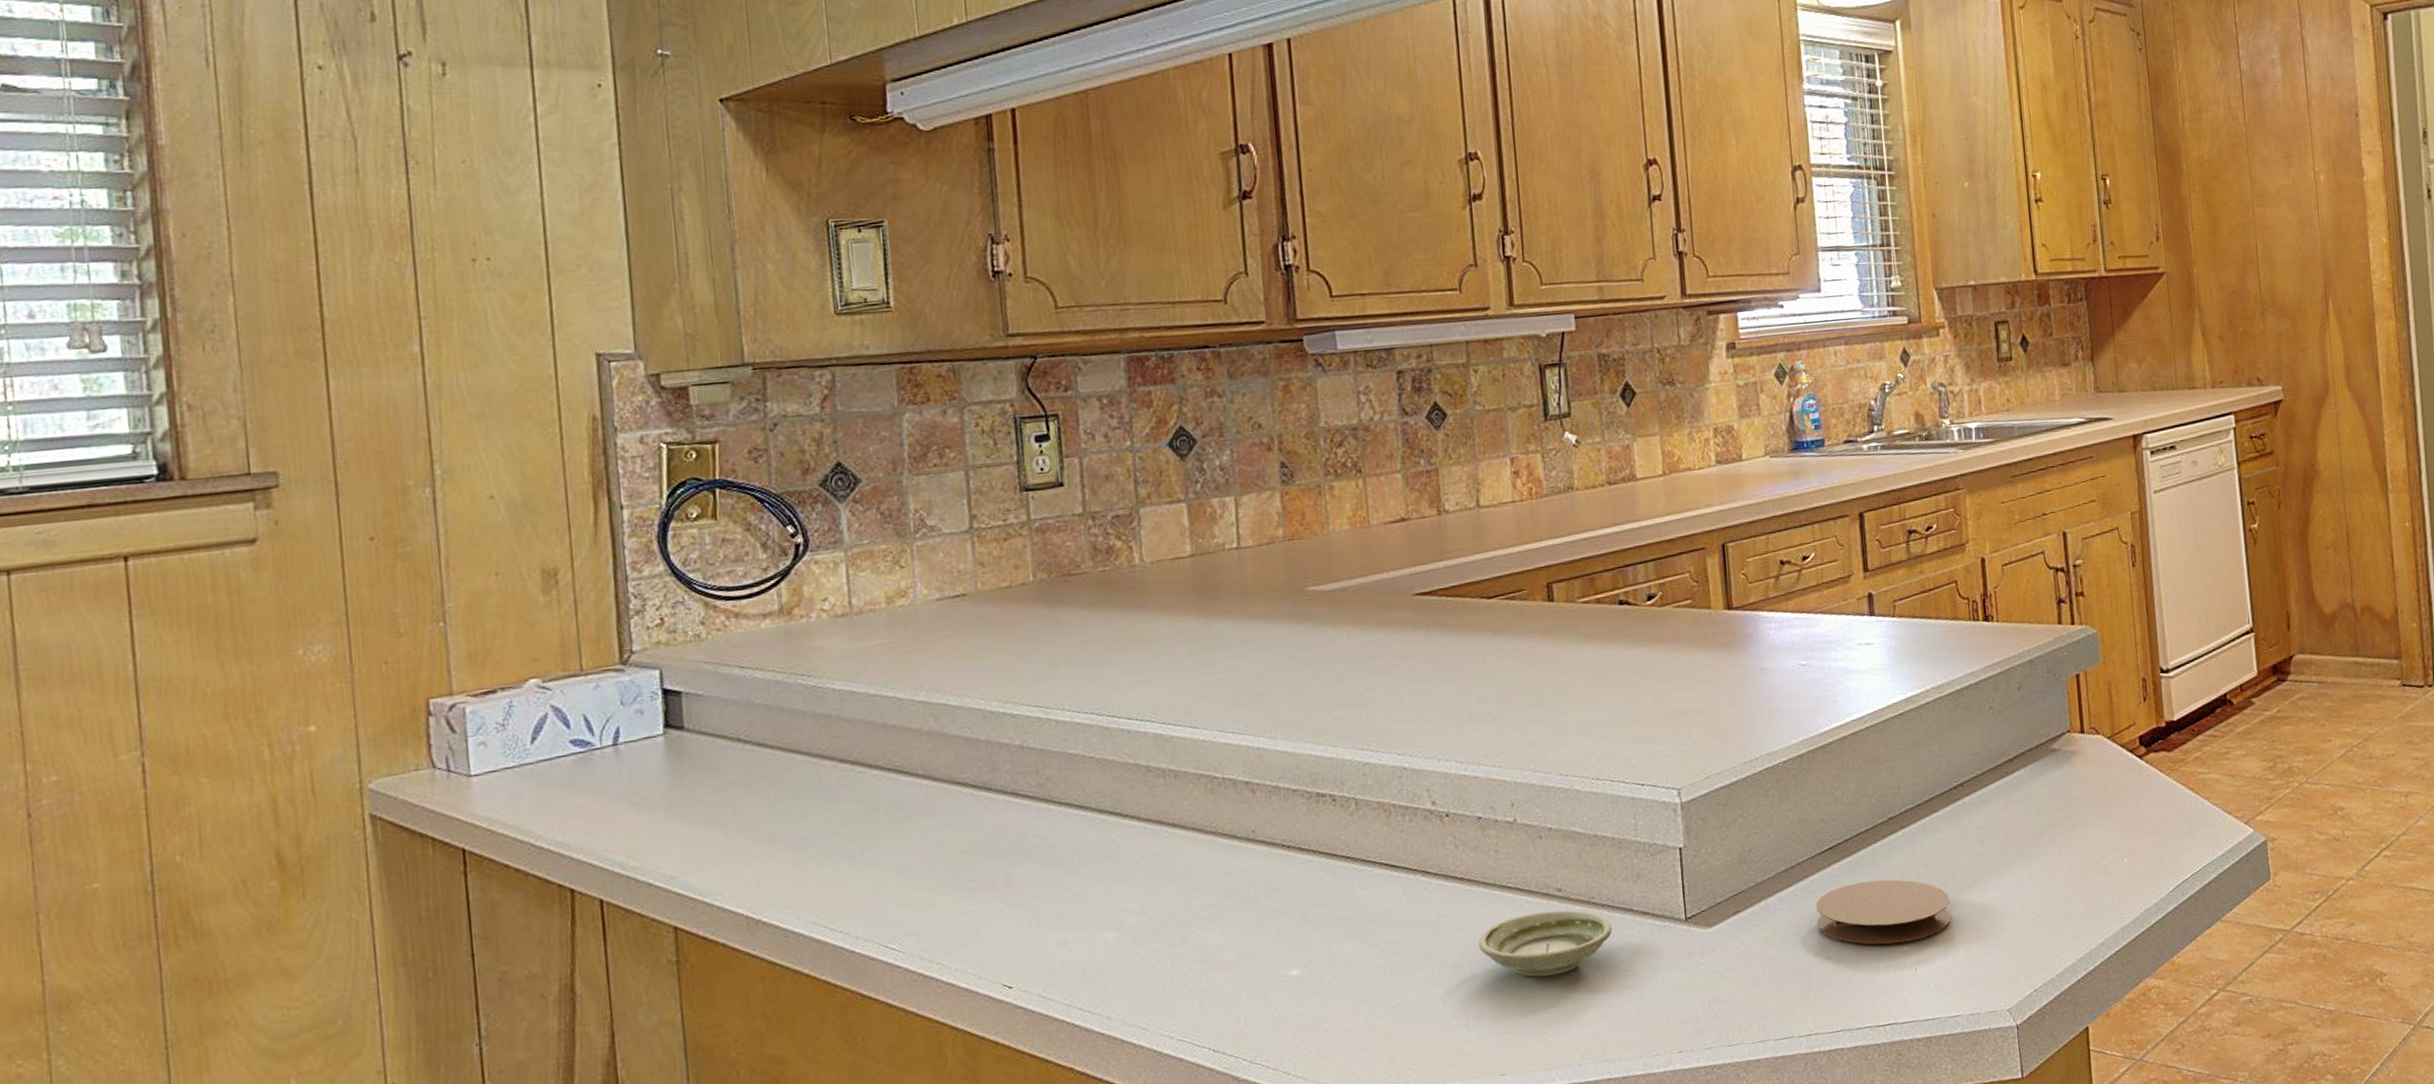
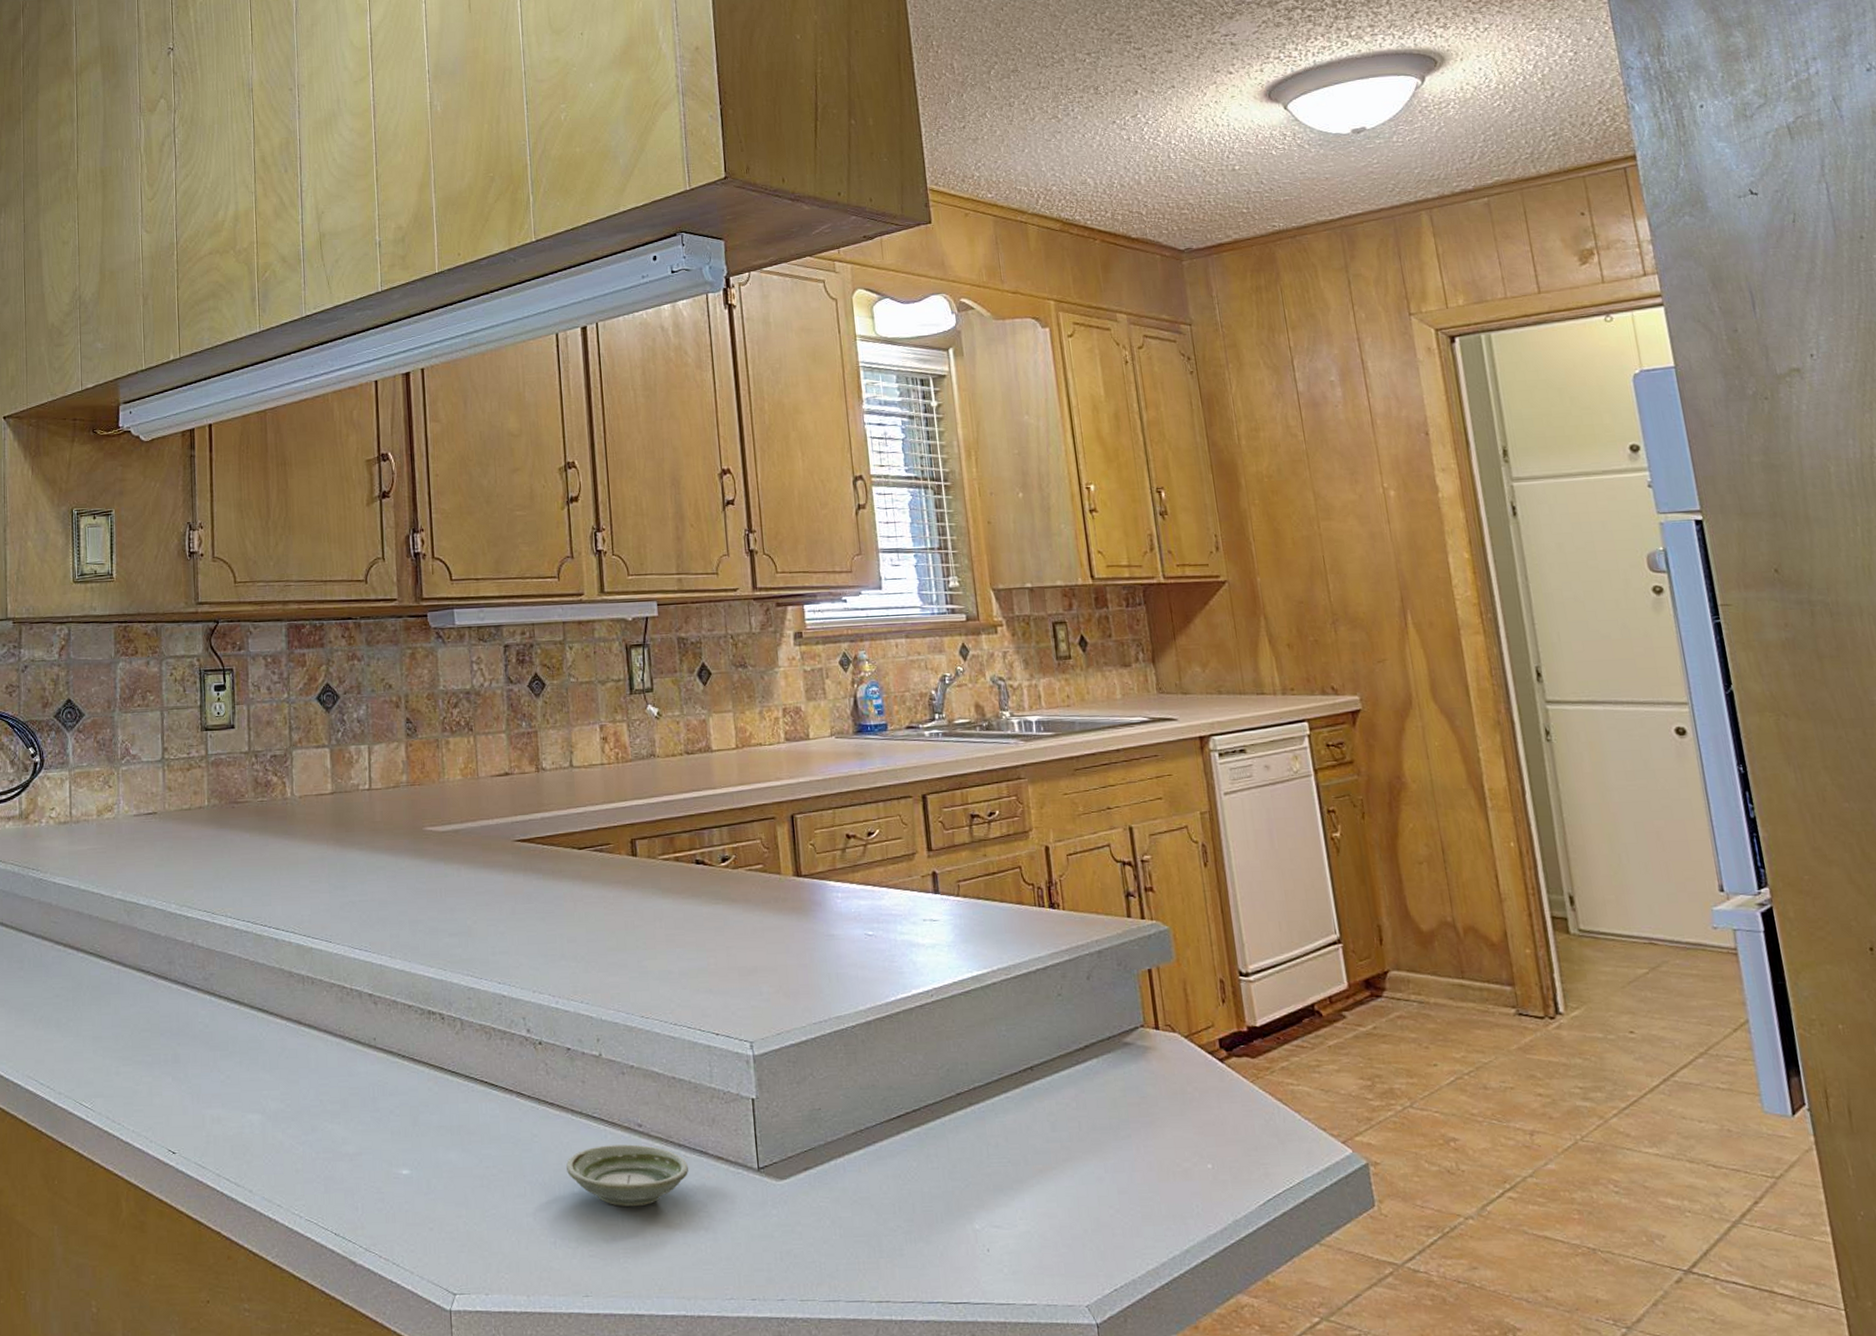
coaster: present [1816,879,1952,945] -> none [885,1153,1024,1221]

